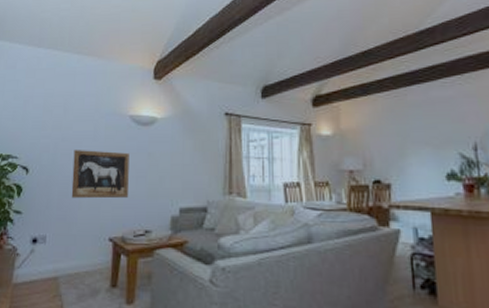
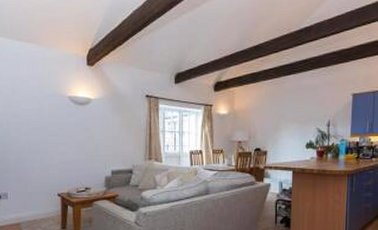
wall art: present [71,150,130,199] -> none [24,125,71,164]

